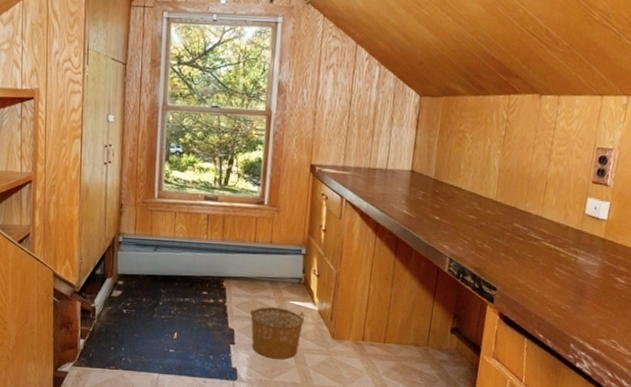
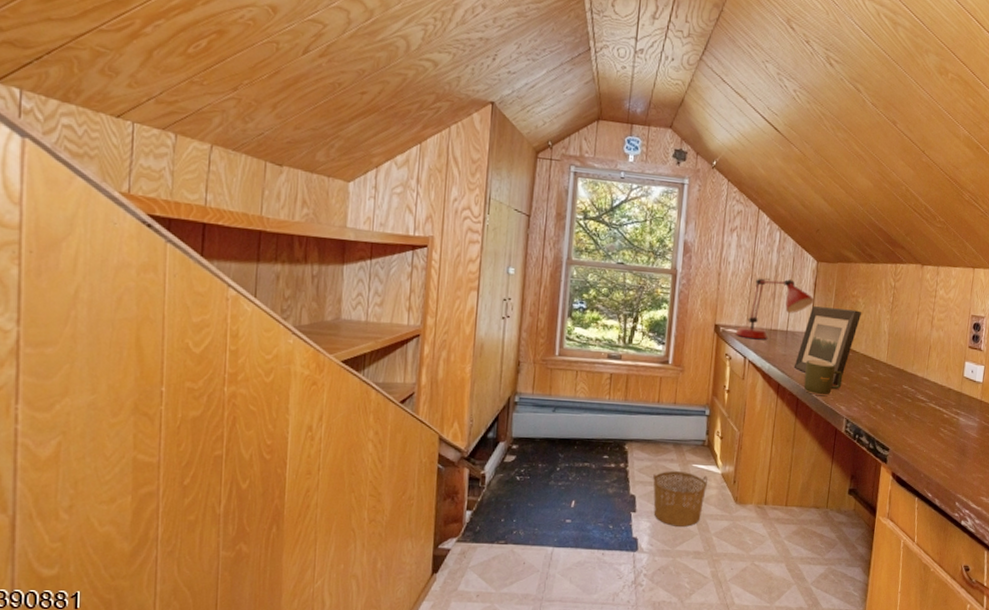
desk lamp: none [332,116,417,179] -> present [735,278,815,340]
picture frame: none [393,143,470,224] -> present [793,306,862,385]
mug: none [404,198,447,234] -> present [803,359,843,396]

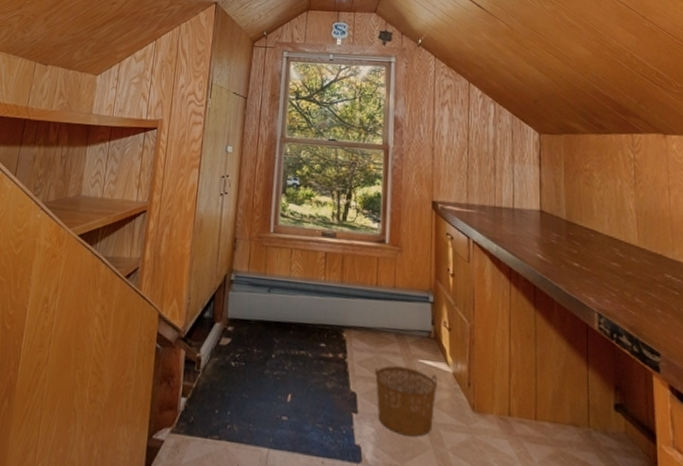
desk lamp: present [735,278,815,340] -> none [455,152,541,218]
picture frame: present [793,306,862,385] -> none [525,181,600,272]
mug: present [803,359,843,396] -> none [540,240,587,284]

